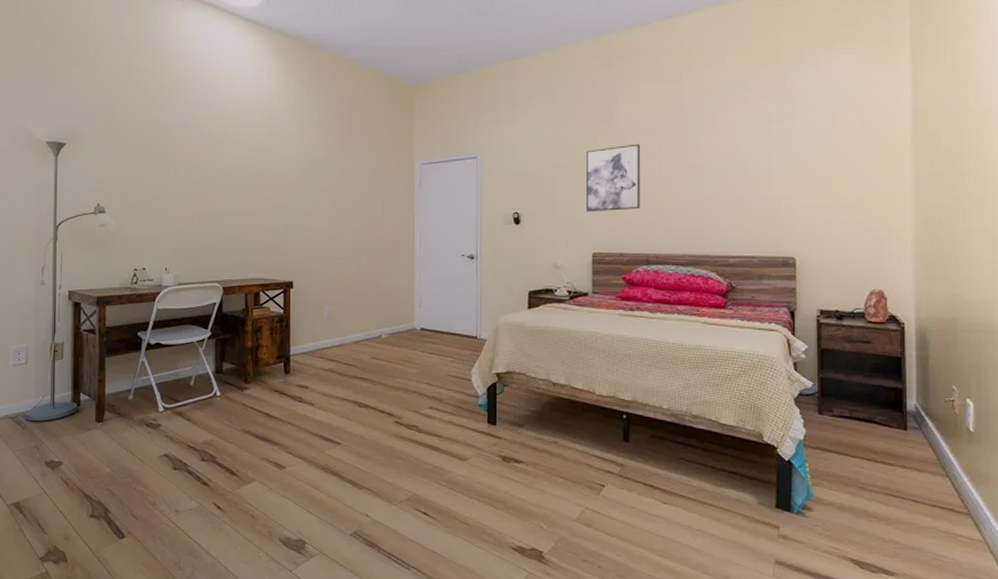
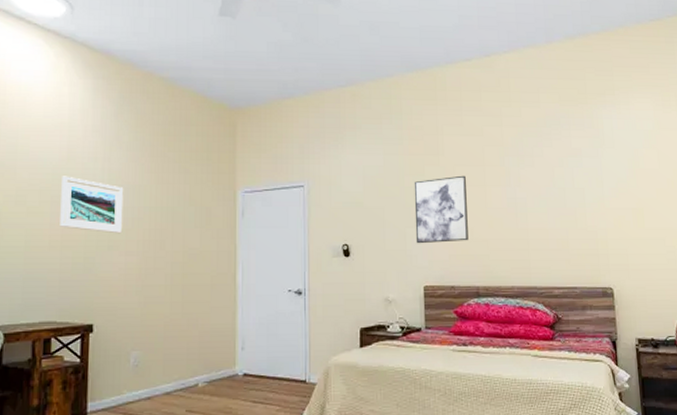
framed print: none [263,152,316,203] -> present [60,176,124,234]

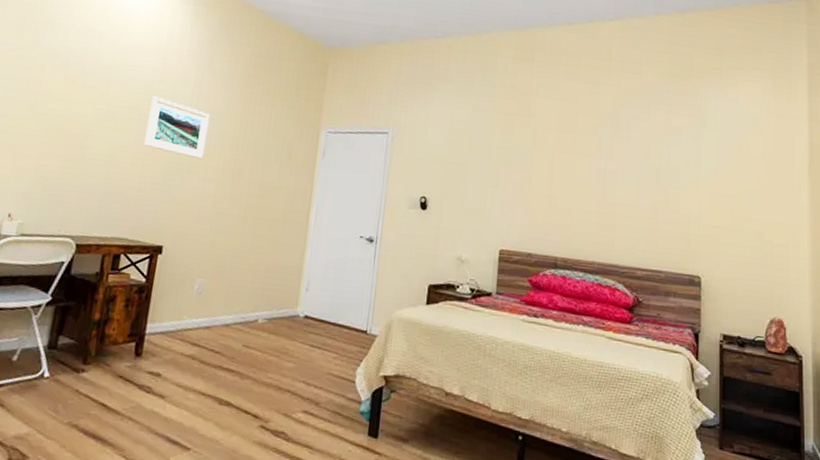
wall art: present [414,175,468,244] -> none [496,140,555,209]

